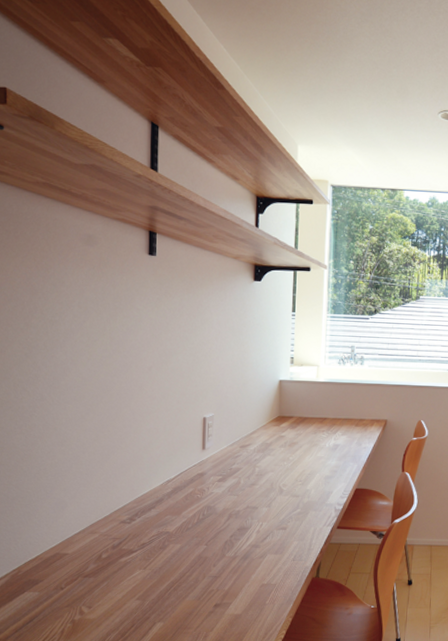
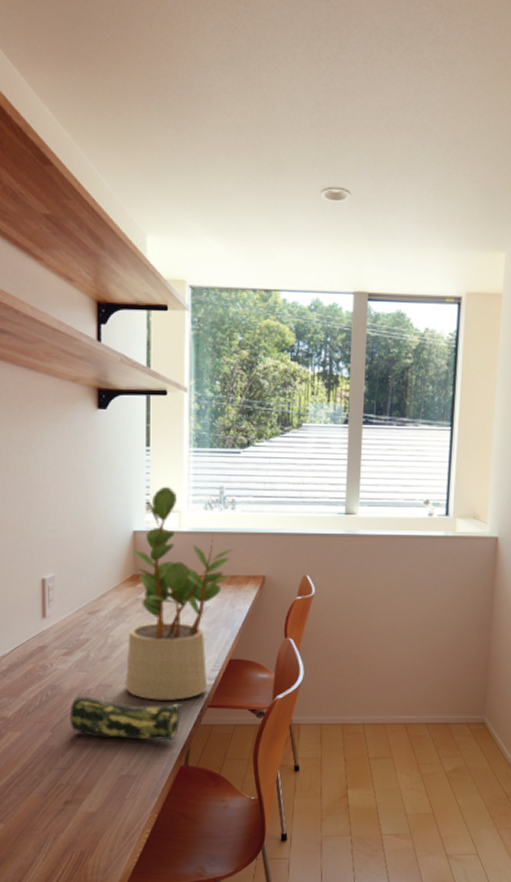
pencil case: none [221,515,315,556] -> present [69,695,182,741]
potted plant: none [268,345,363,522] -> present [125,487,235,700]

